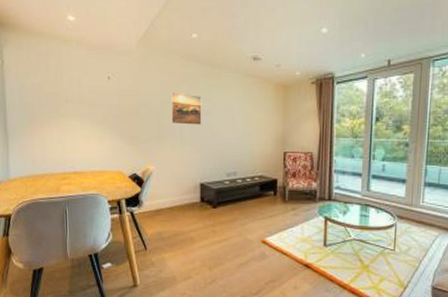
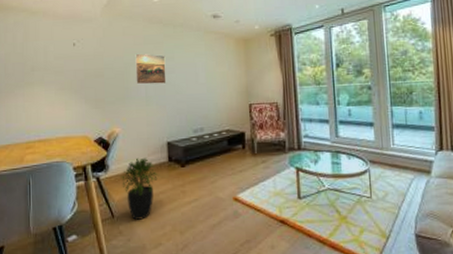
potted plant: none [153,196,192,254] -> present [120,157,160,220]

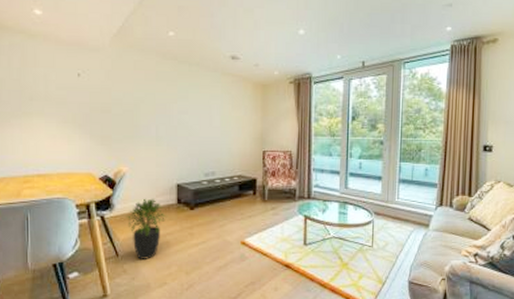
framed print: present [135,53,167,85] -> none [146,90,179,124]

